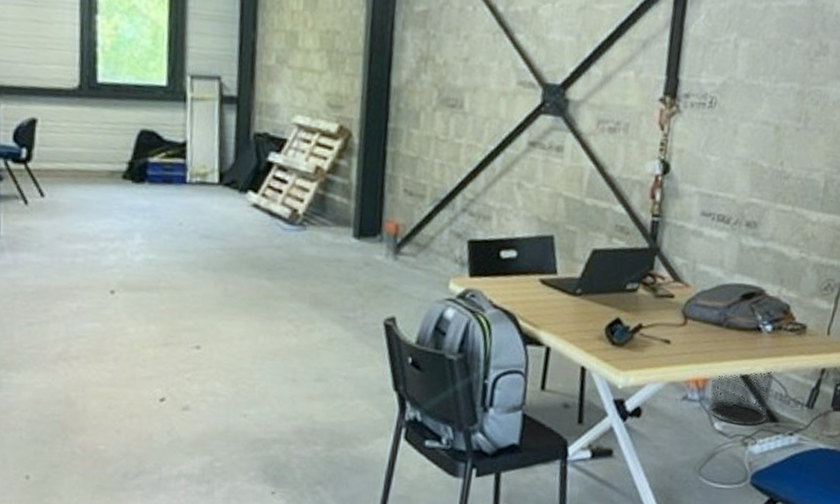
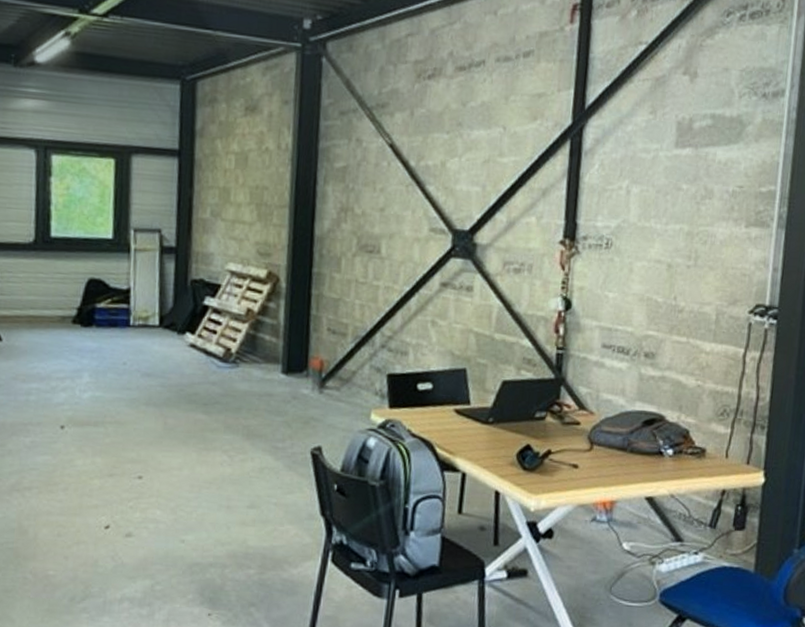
waste bin: present [708,372,775,425] -> none [616,493,678,545]

